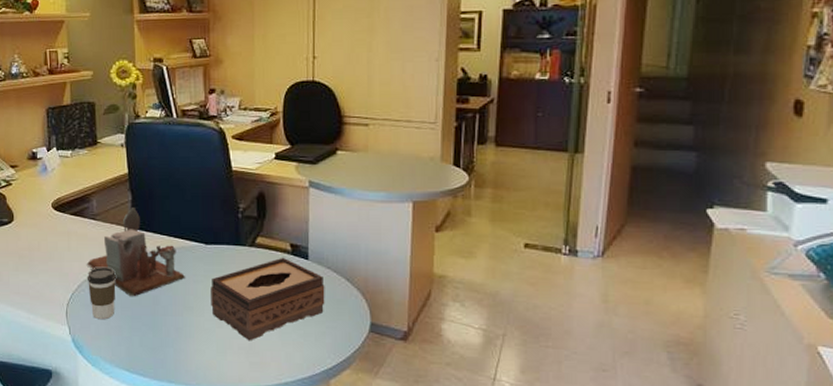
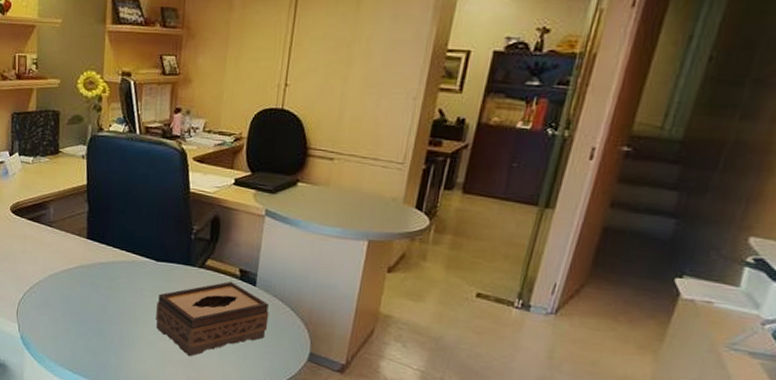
desk organizer: present [86,208,185,297] -> none [39,218,133,304]
coffee cup: present [86,267,116,320] -> none [38,272,67,322]

